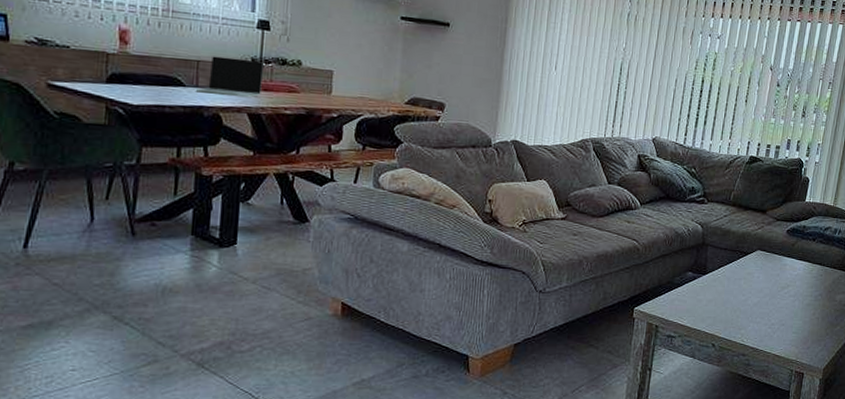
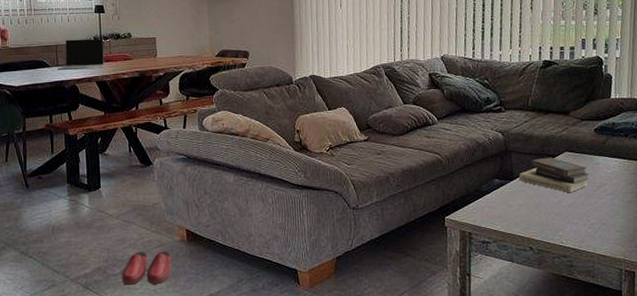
slippers: none [250,325,319,365] -> present [121,251,171,285]
books: none [711,254,776,292] -> present [518,157,589,193]

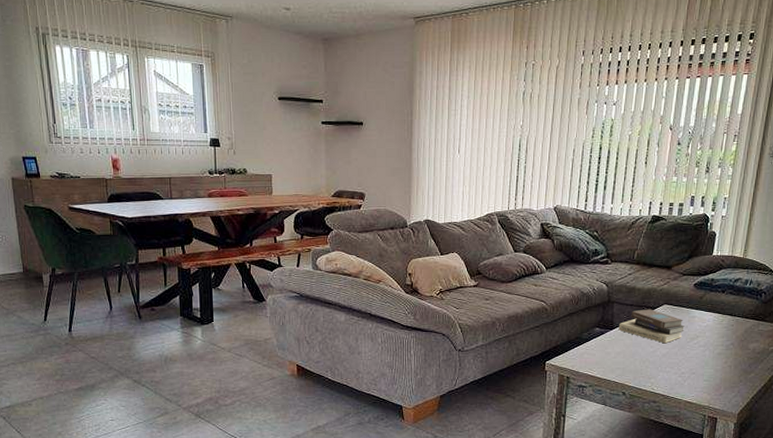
laptop: present [56,38,104,70] -> none [170,172,219,204]
slippers: present [121,251,171,285] -> none [232,384,281,415]

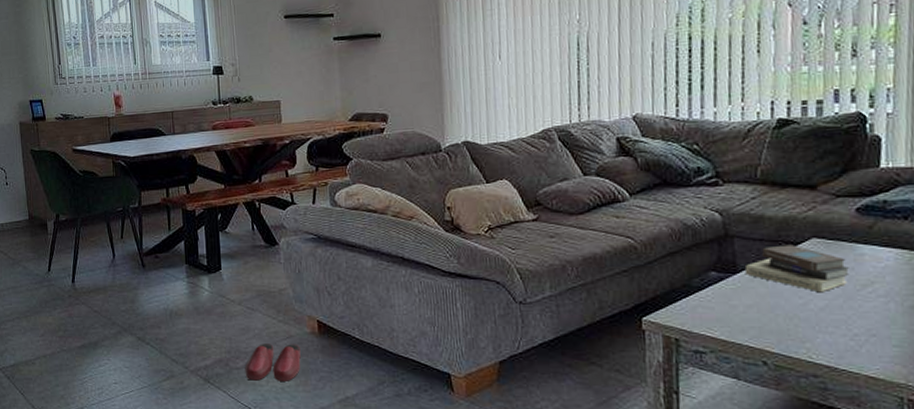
slippers: none [232,384,281,415] -> present [245,344,301,381]

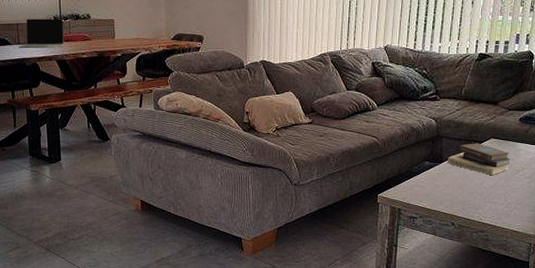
laptop: none [173,103,224,139] -> present [18,18,64,49]
slippers: present [245,344,301,381] -> none [80,219,127,248]

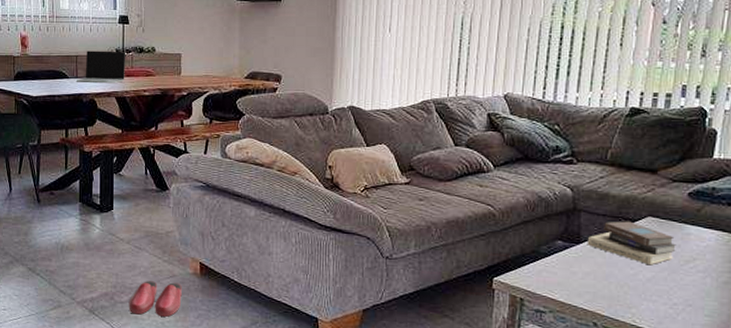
slippers: none [80,219,127,248] -> present [128,281,182,317]

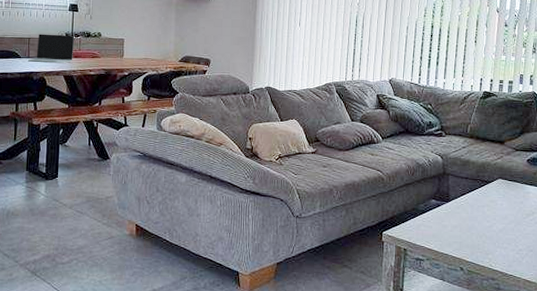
slippers: present [128,281,182,317] -> none [69,242,119,275]
books: present [587,221,676,266] -> none [454,183,520,219]

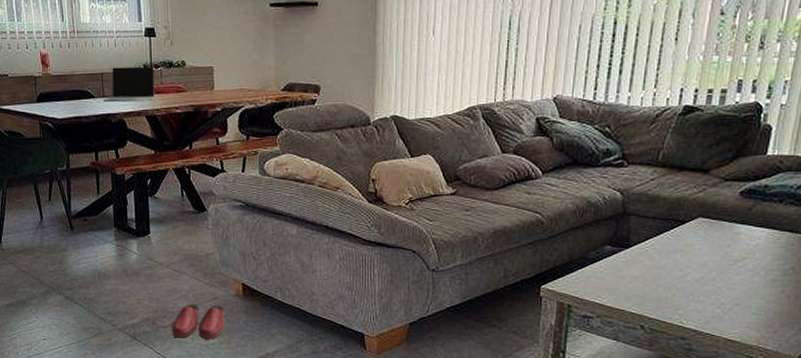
slippers: none [69,242,119,275] -> present [171,304,225,339]

